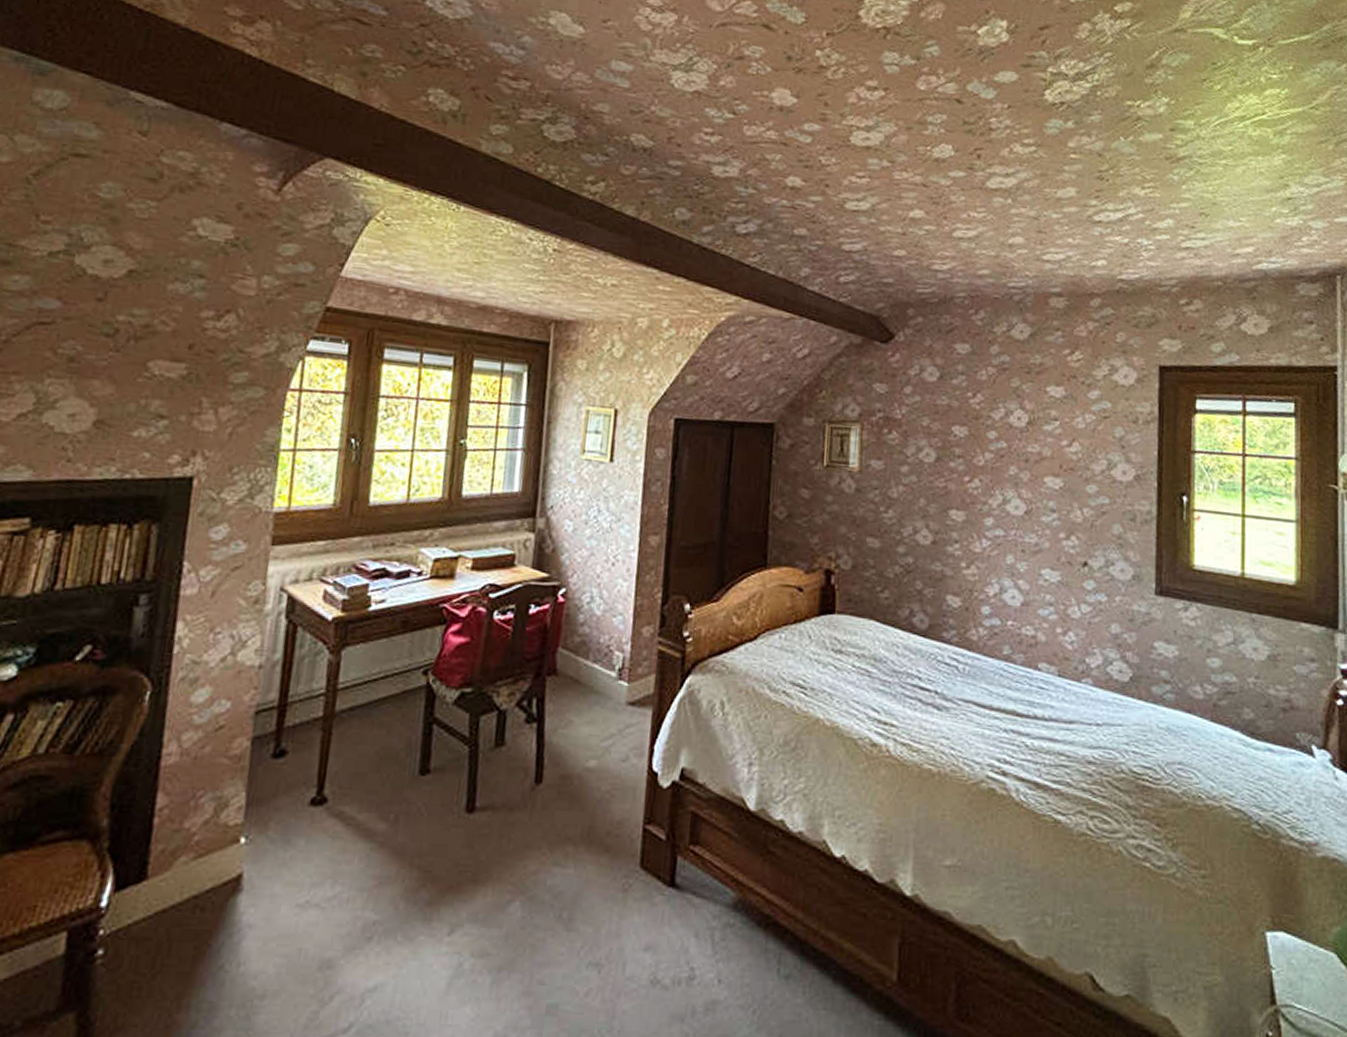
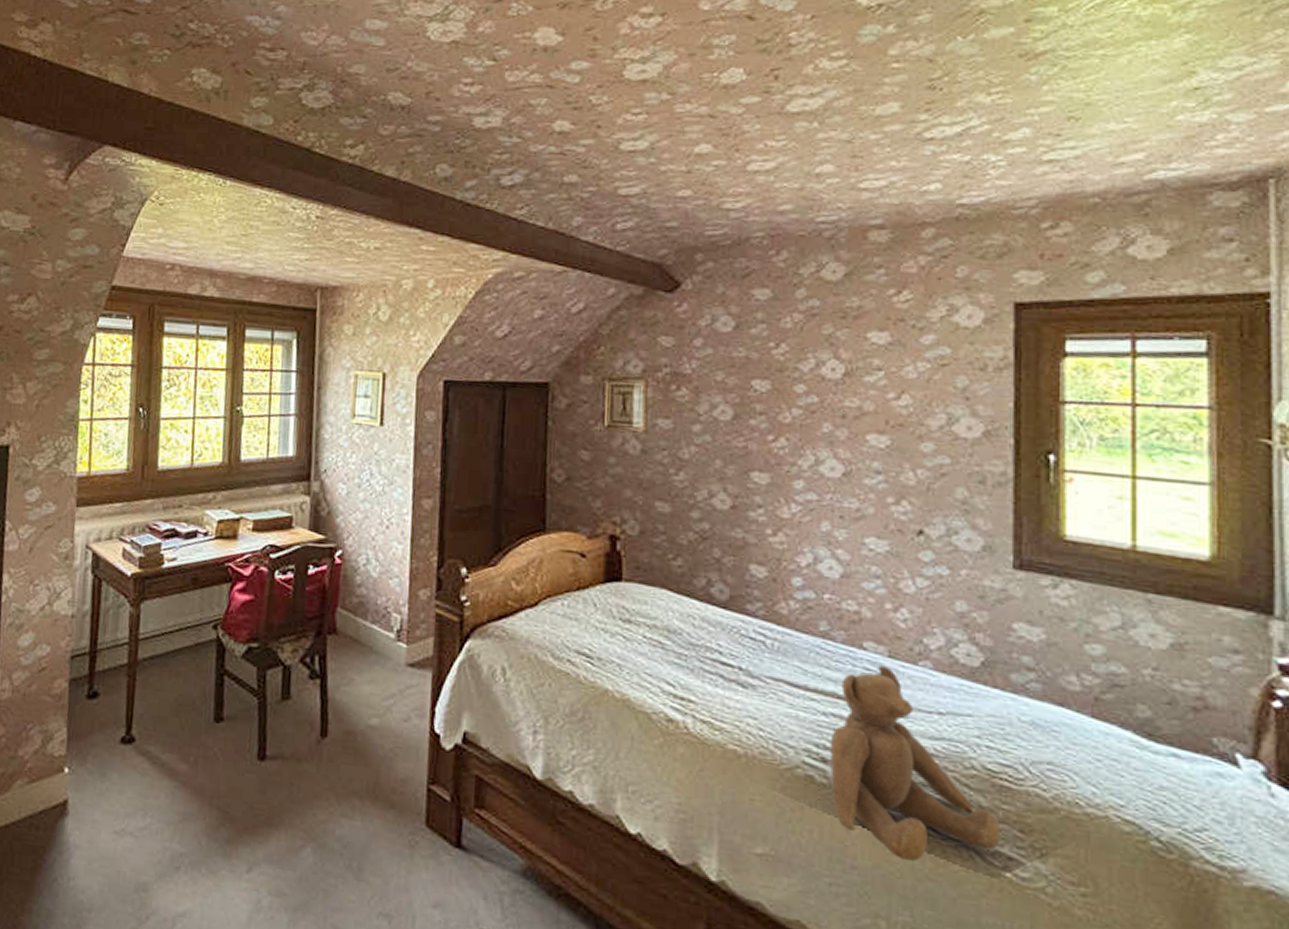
teddy bear: none [1009,684,1143,861] -> present [829,665,1002,862]

